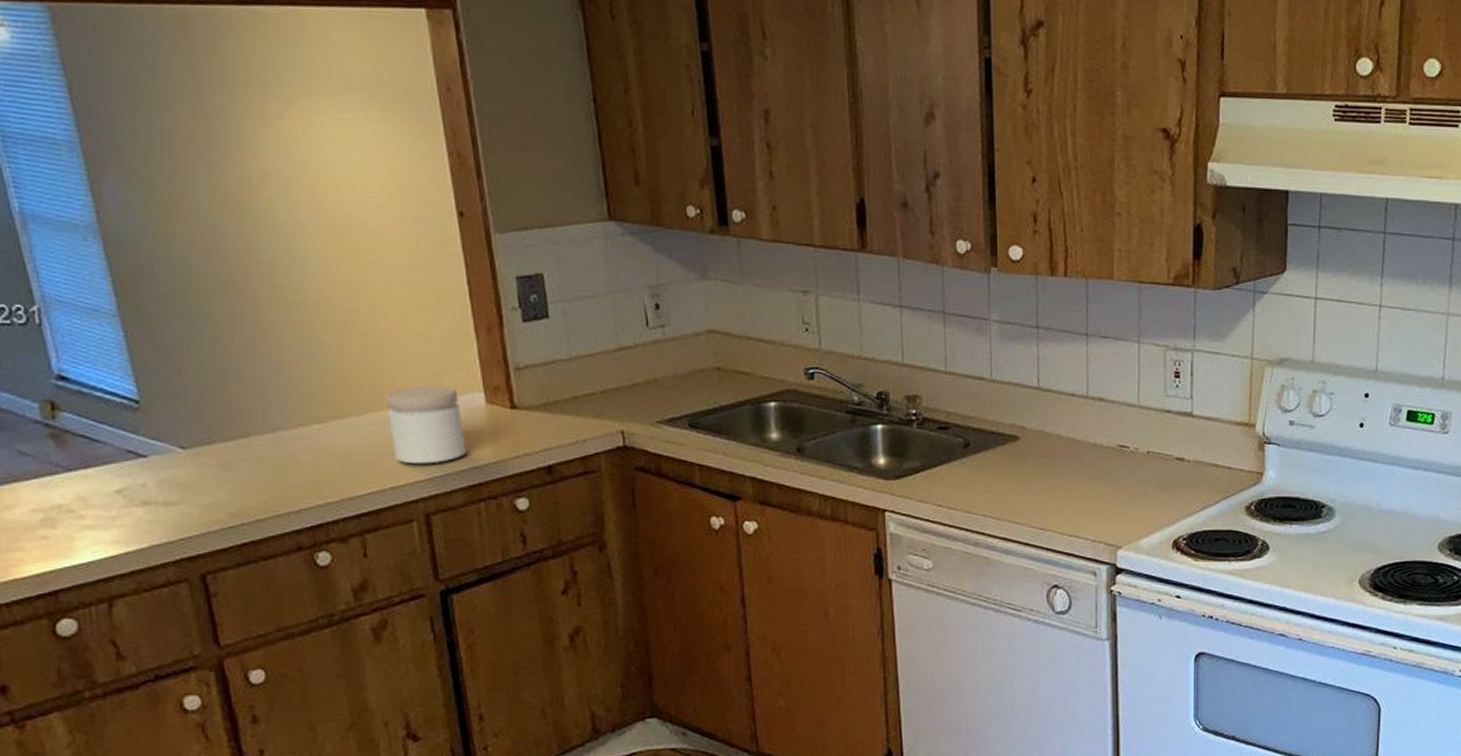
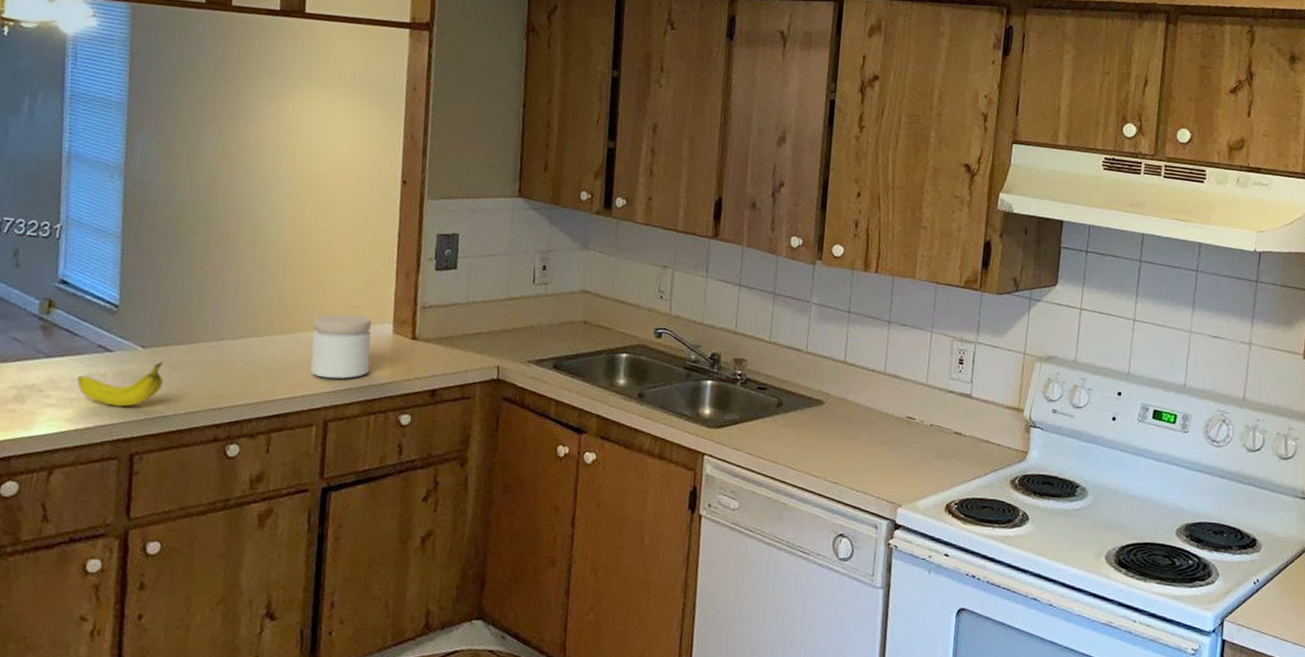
fruit: none [112,463,219,521] -> present [77,361,163,407]

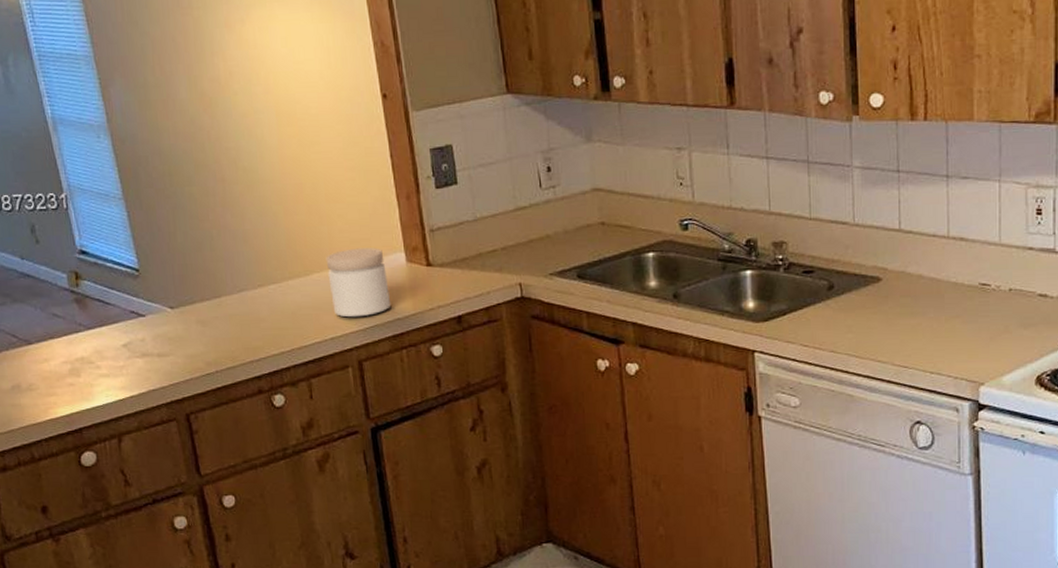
fruit: present [77,361,163,407] -> none [120,320,199,370]

